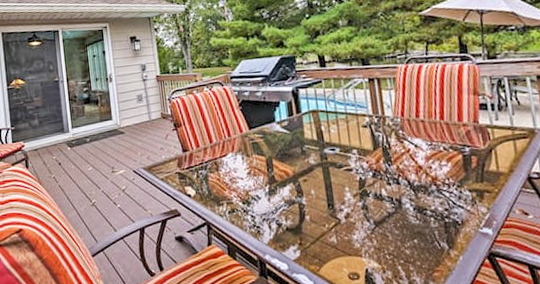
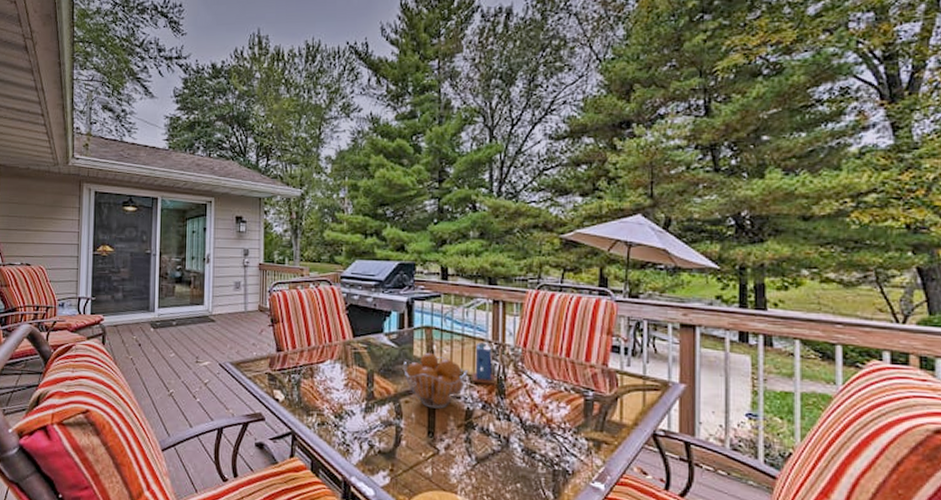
fruit basket: none [297,133,356,183] -> present [403,352,468,409]
candle: none [358,116,382,155] -> present [471,341,496,384]

